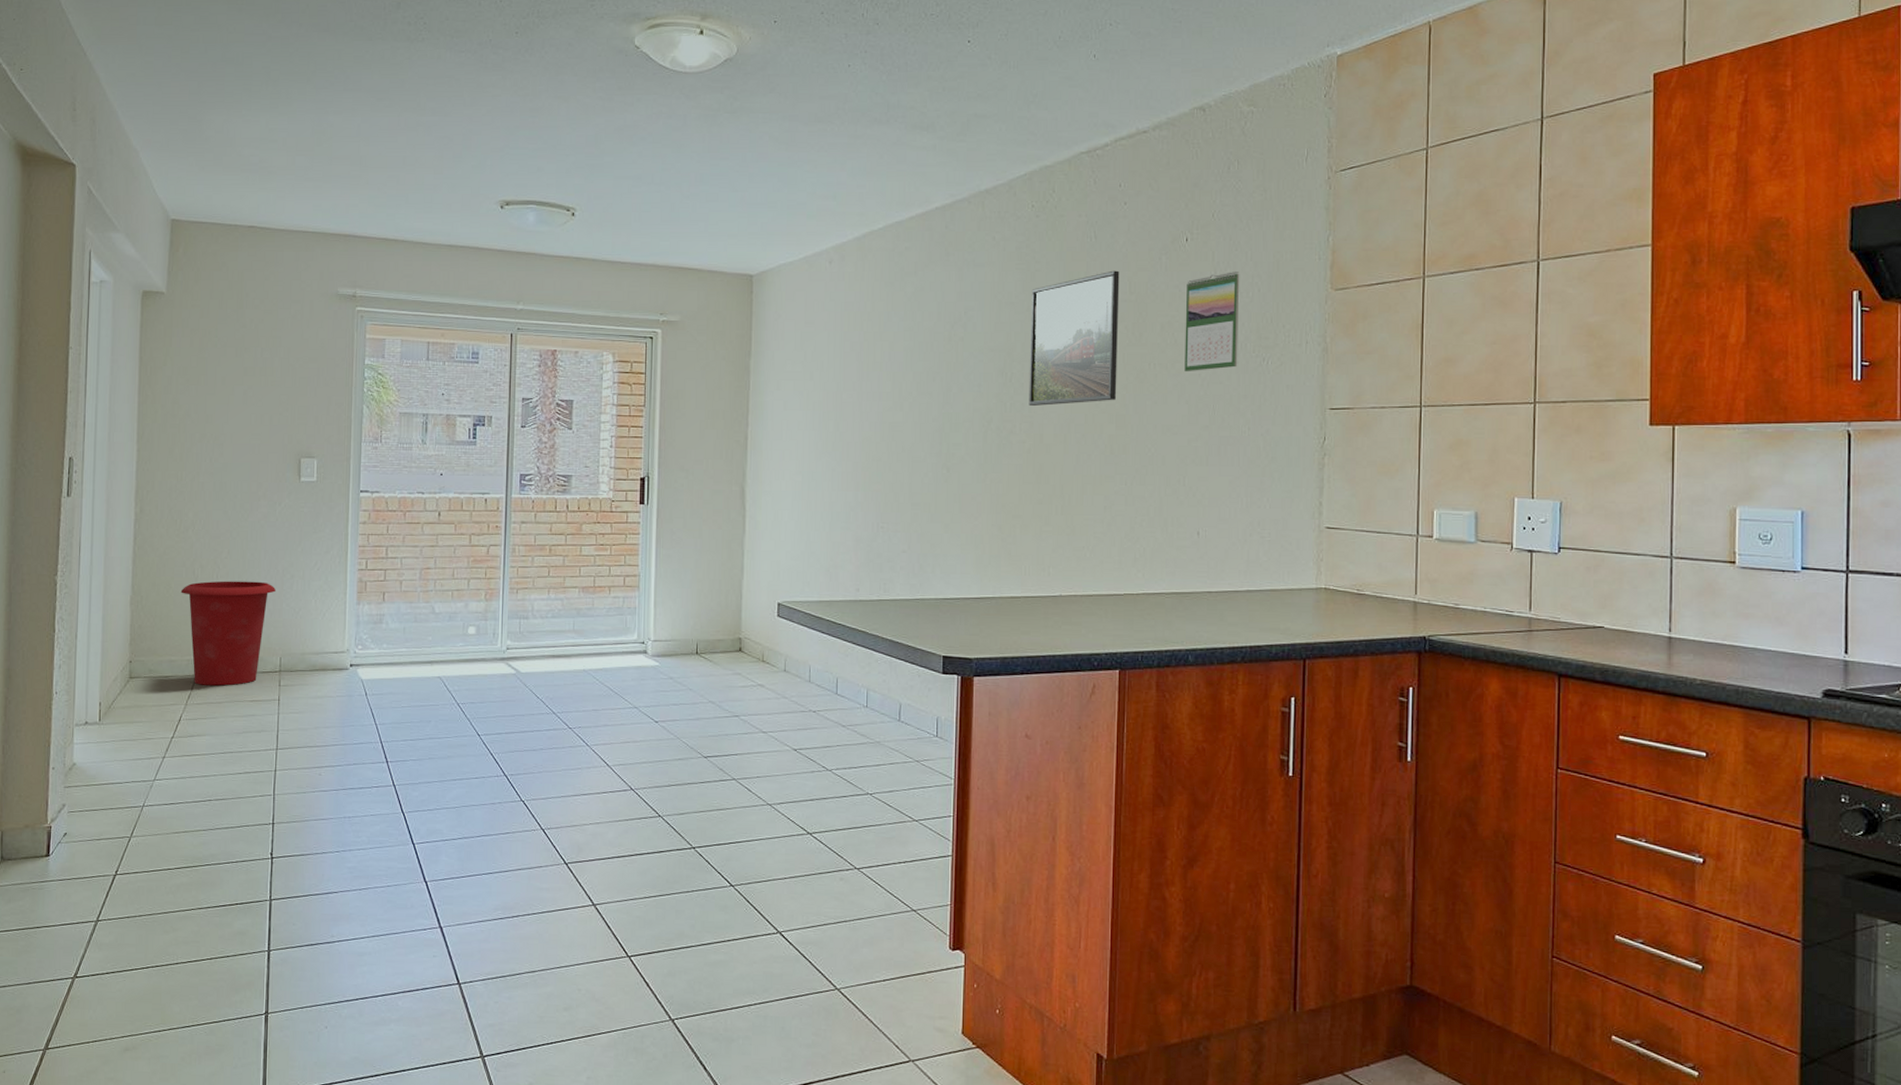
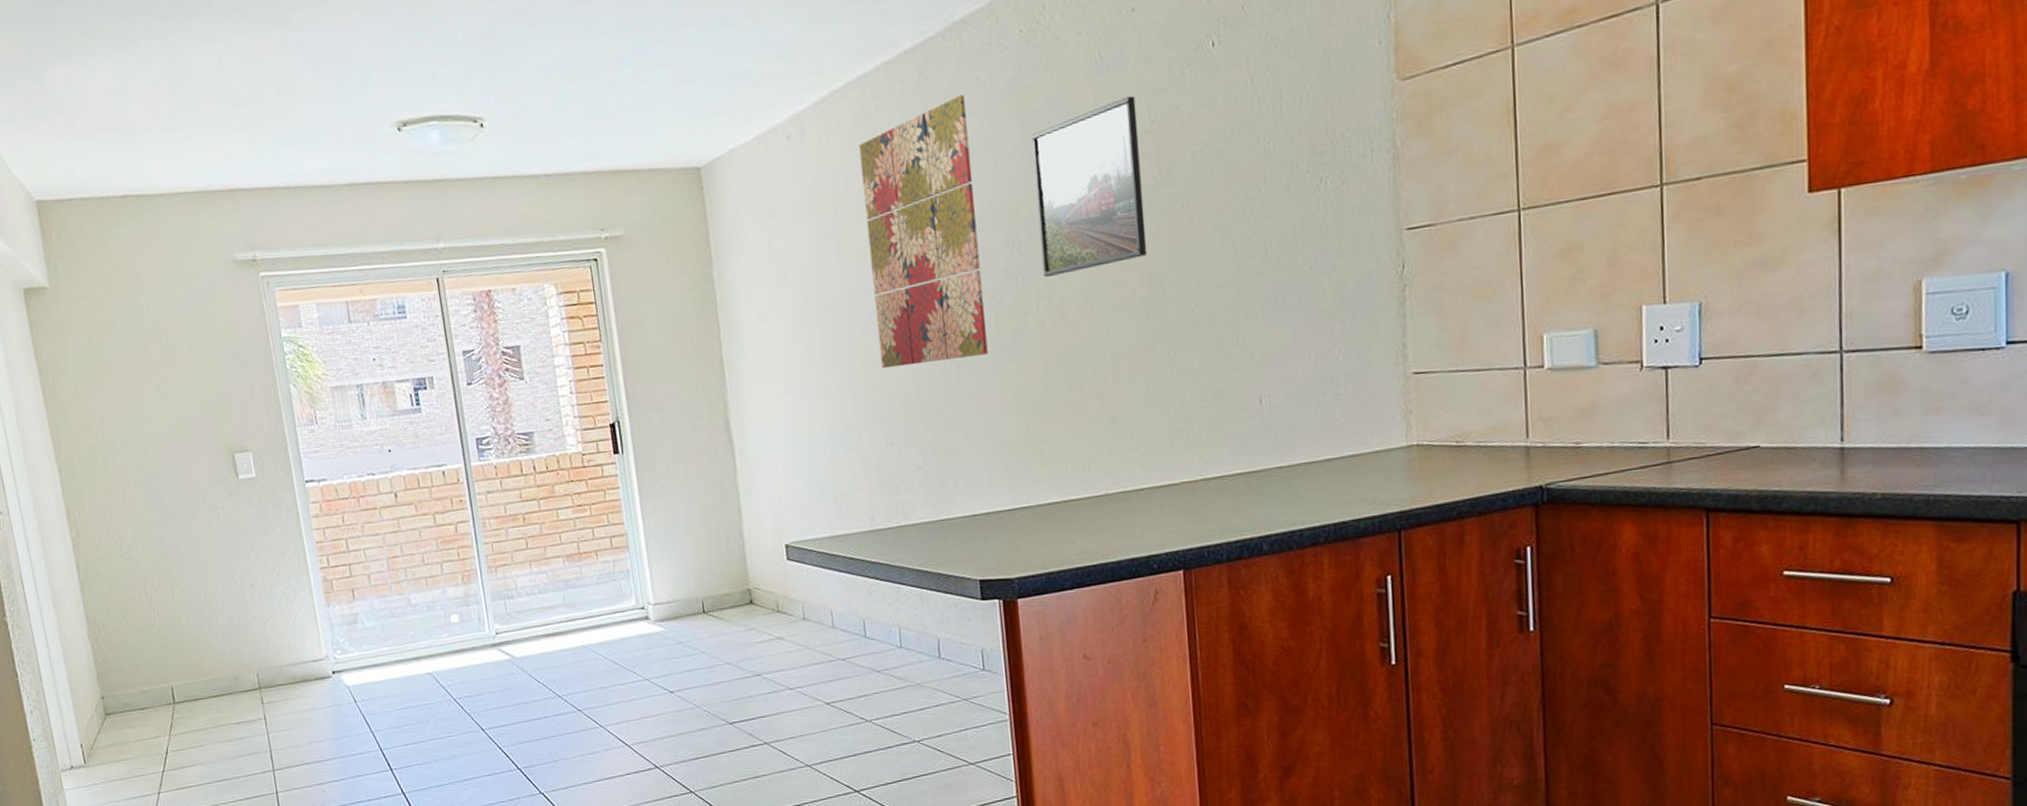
waste bin: present [180,581,277,686] -> none [137,594,238,714]
wall art: none [883,249,981,464] -> present [859,94,988,369]
calendar: present [1184,272,1240,372] -> none [1218,75,1290,210]

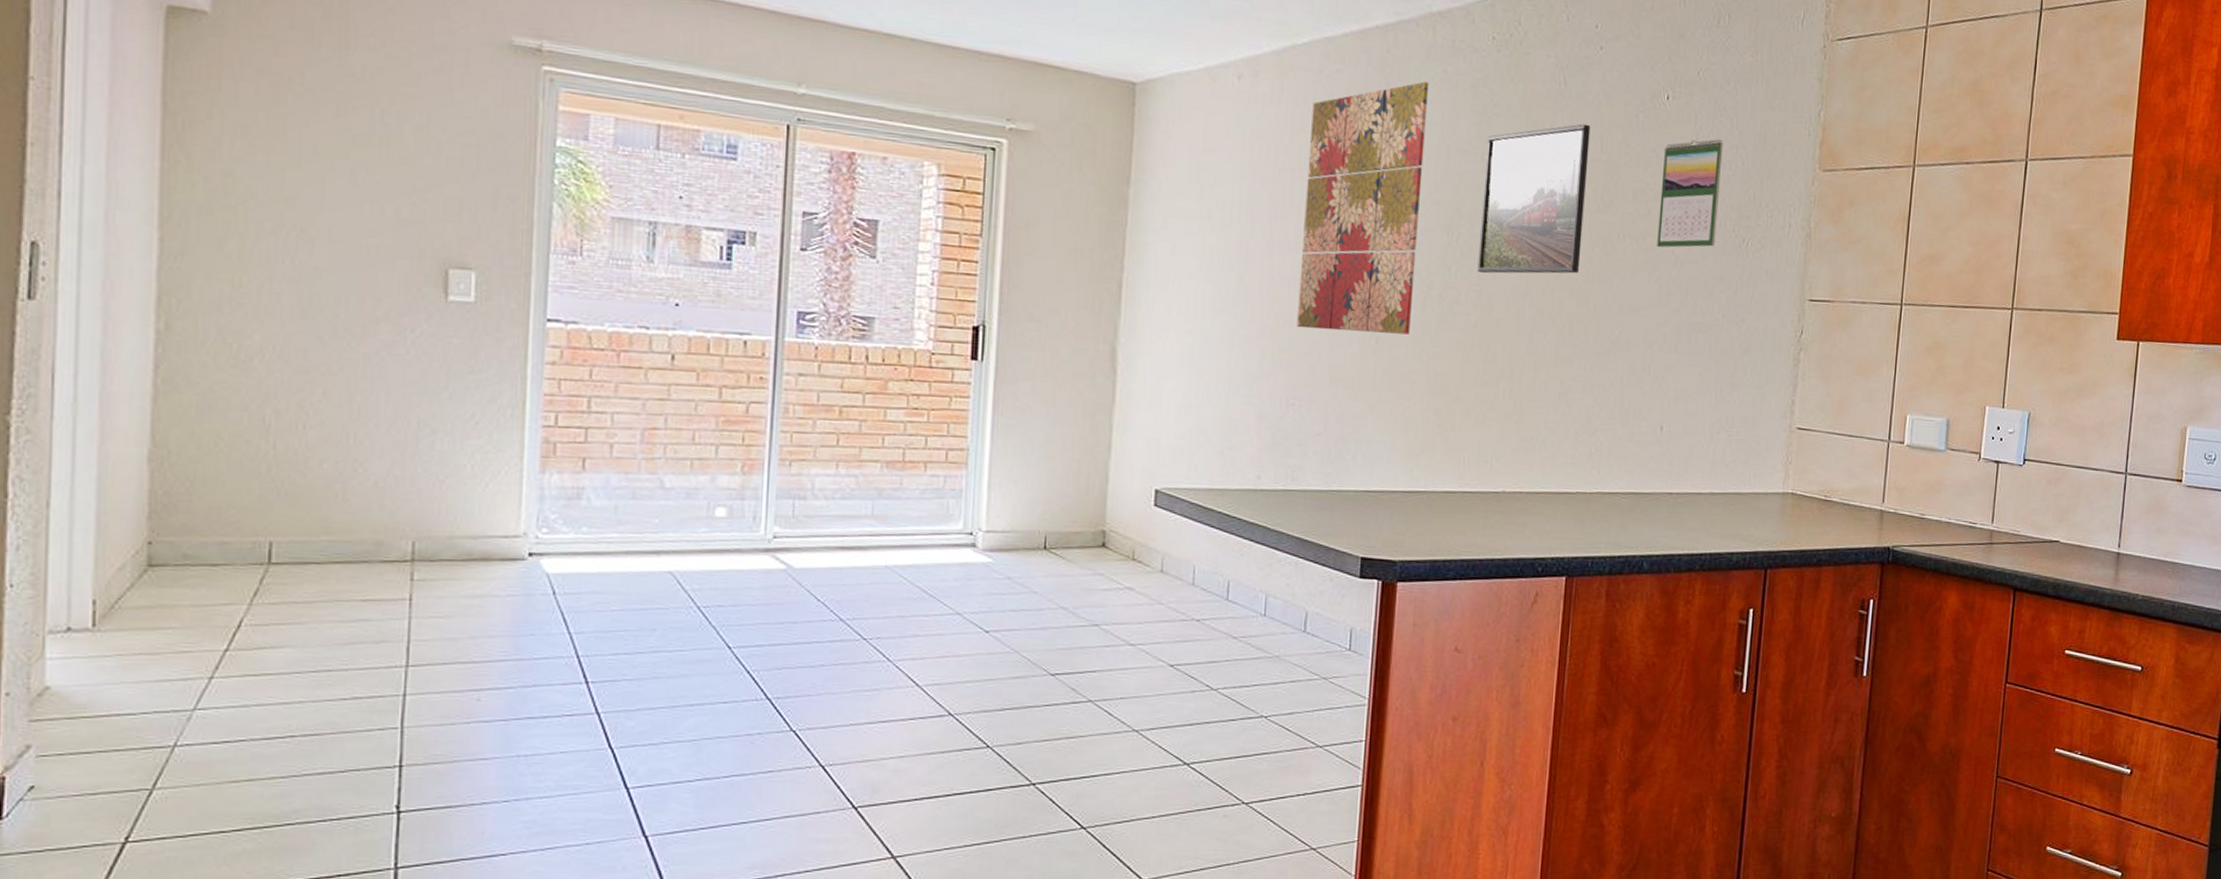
calendar: none [1218,75,1290,210] -> present [1657,139,1724,248]

